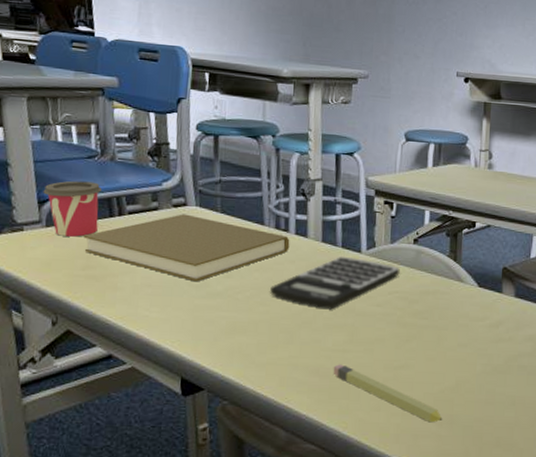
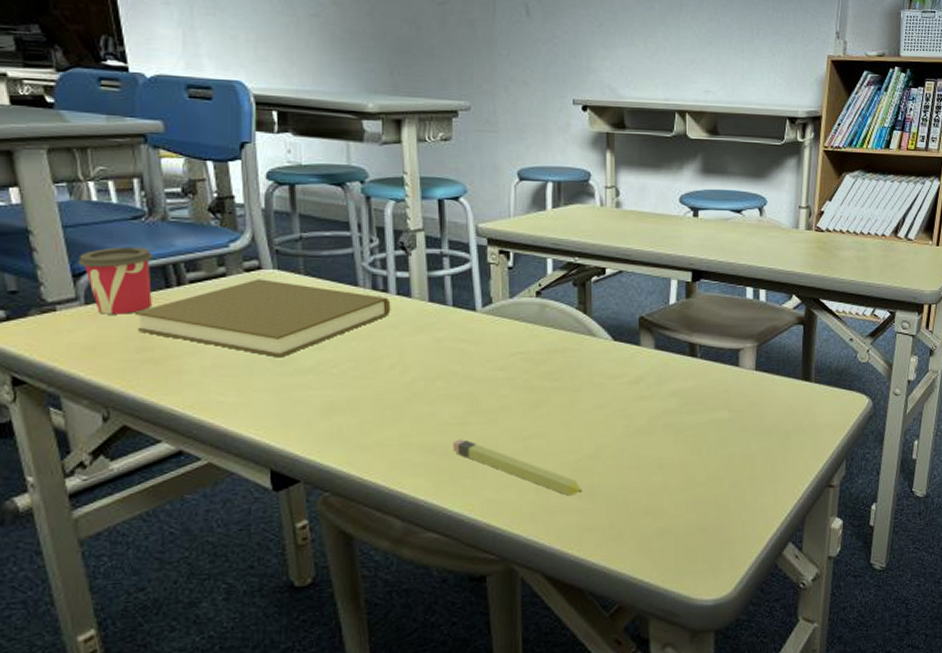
calculator: present [269,256,400,309] -> none [370,316,522,377]

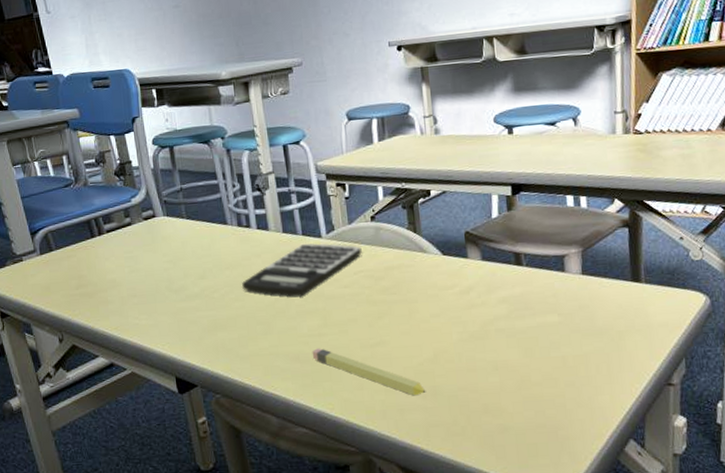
cup: present [77,247,154,314] -> none [33,208,83,261]
book: present [135,279,391,358] -> none [73,225,254,287]
calculator: none [370,316,522,377] -> present [241,242,362,297]

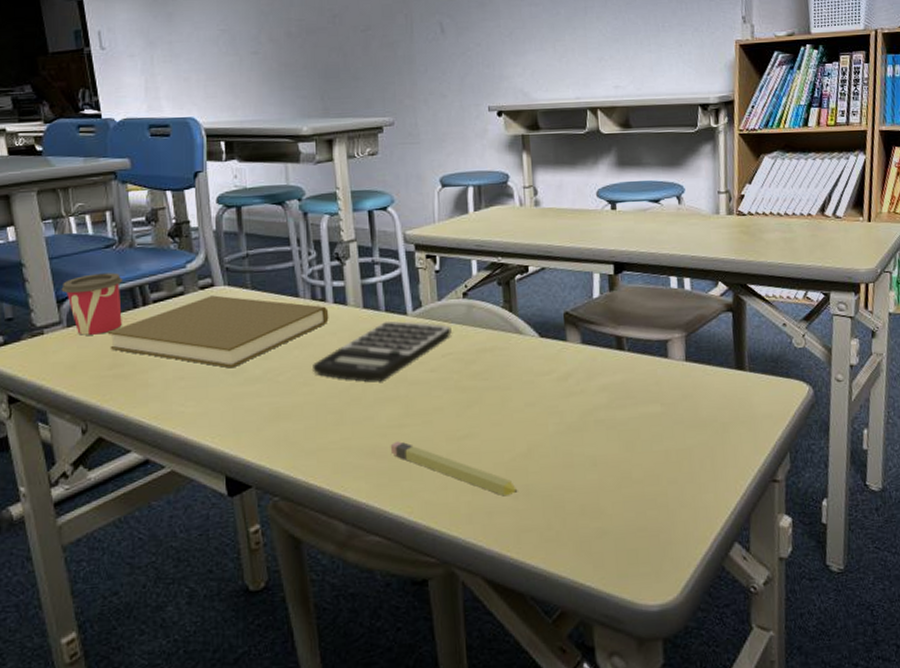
cup: none [33,208,83,261] -> present [61,272,124,335]
book: none [73,225,254,287] -> present [108,295,329,369]

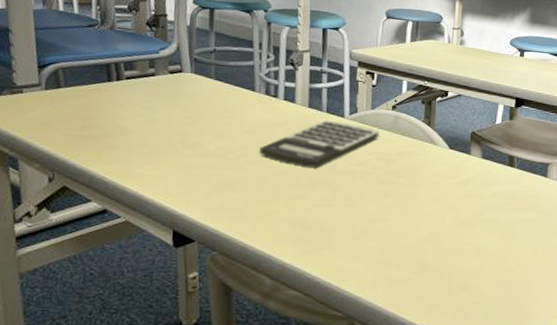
cup: present [61,272,124,335] -> none [43,47,102,100]
book: present [108,295,329,369] -> none [82,80,279,142]
pencil: present [390,441,518,496] -> none [316,218,416,270]

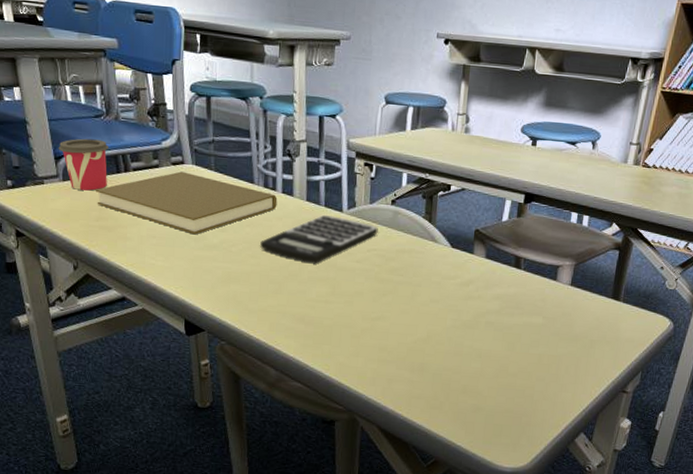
cup: none [43,47,102,100] -> present [58,138,109,191]
book: none [82,80,279,142] -> present [96,171,278,235]

